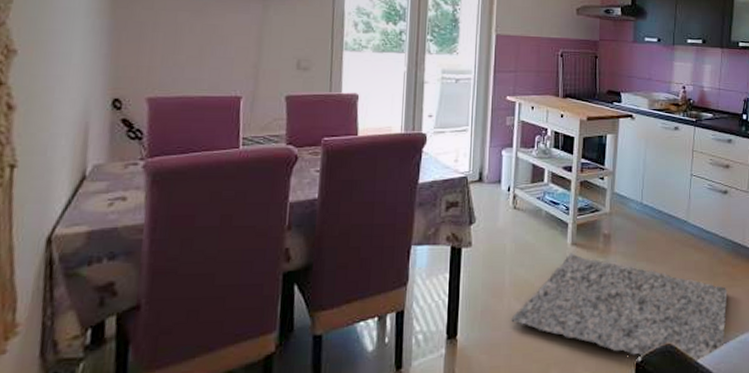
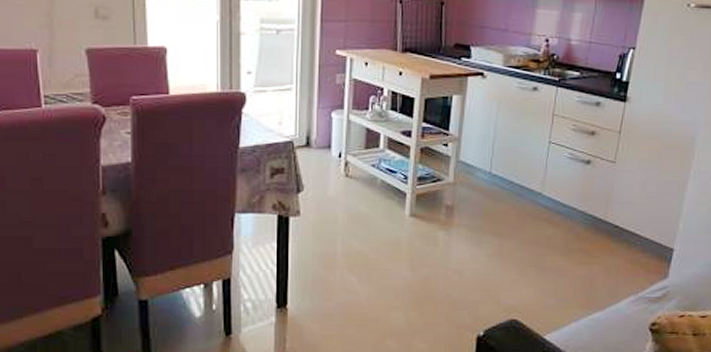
rug: present [511,253,727,360] -> none [344,224,583,336]

